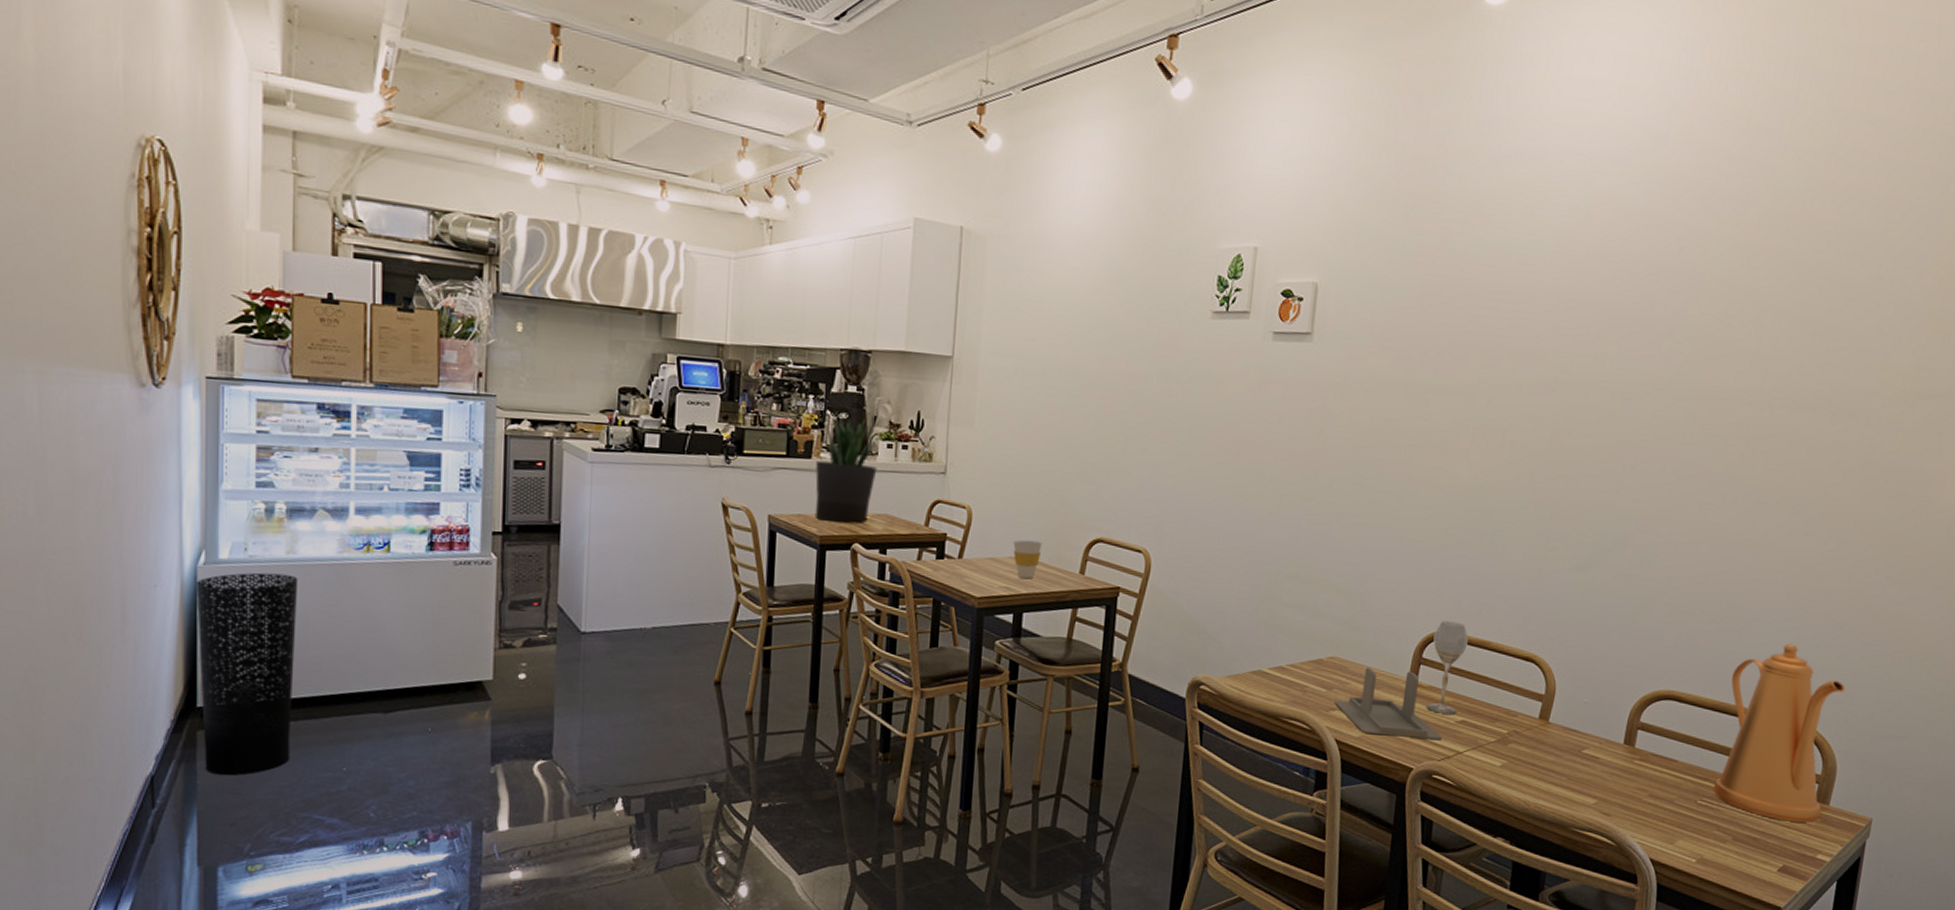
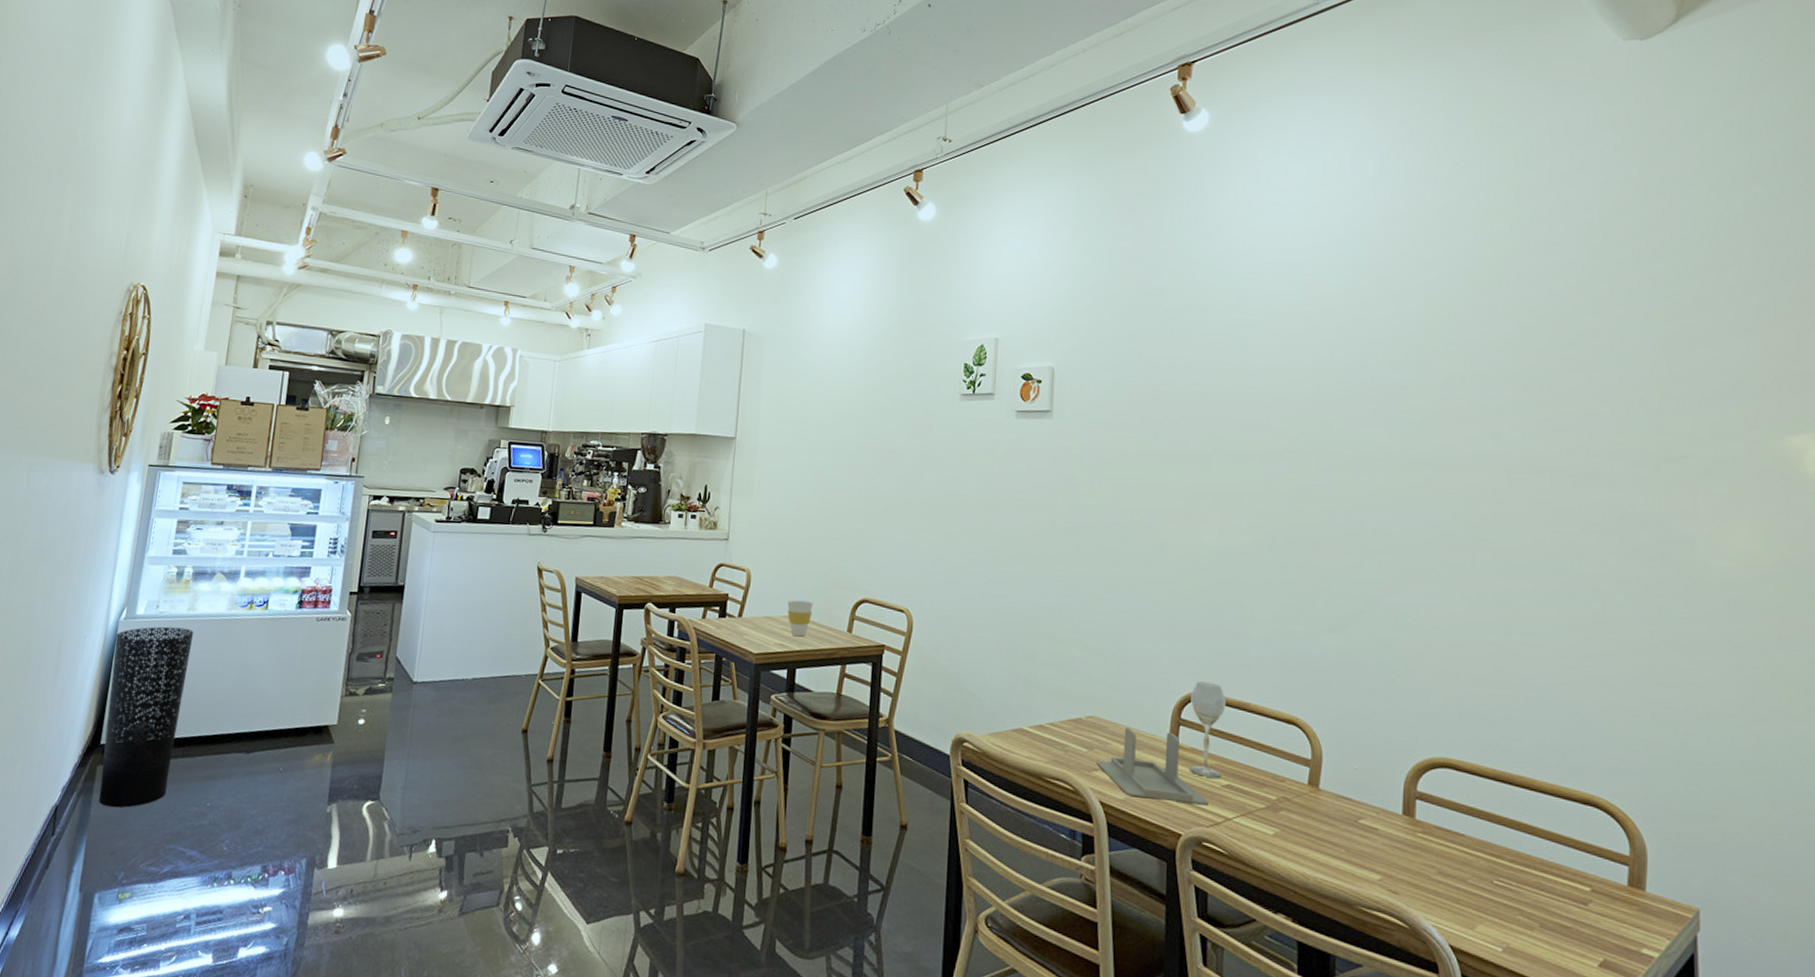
planter: present [815,410,879,525] -> none [615,485,672,586]
coffee pot: present [1712,643,1846,823] -> none [1508,710,1640,911]

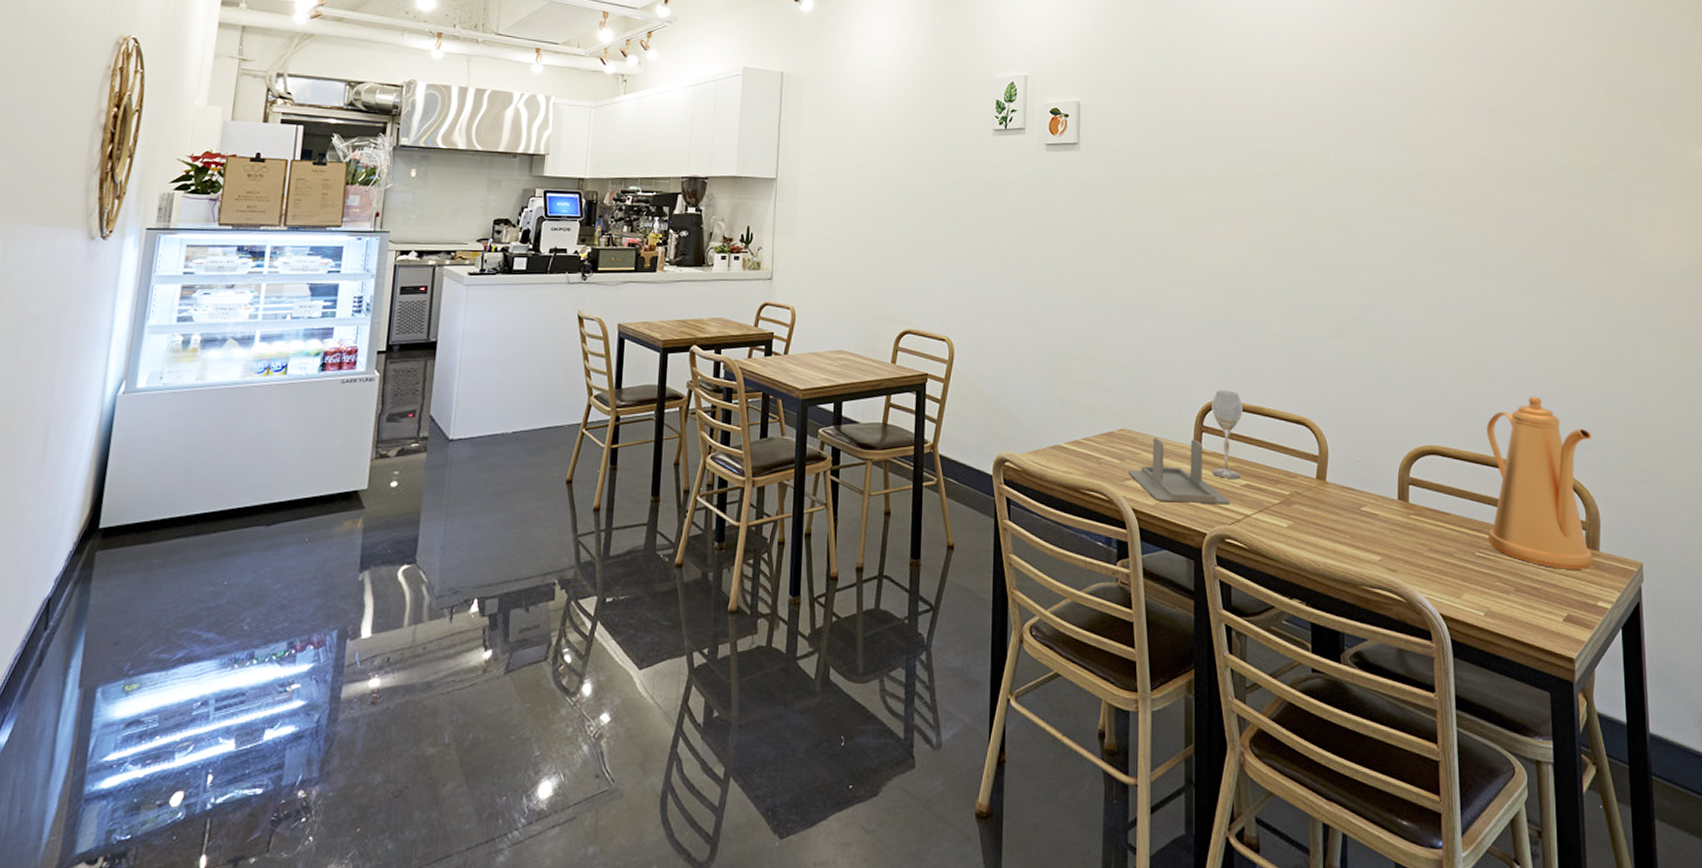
umbrella stand: present [98,626,194,808] -> none [98,398,204,595]
cup: present [787,600,814,637] -> none [832,335,858,371]
coffee pot: none [1508,710,1640,911] -> present [1487,396,1593,570]

